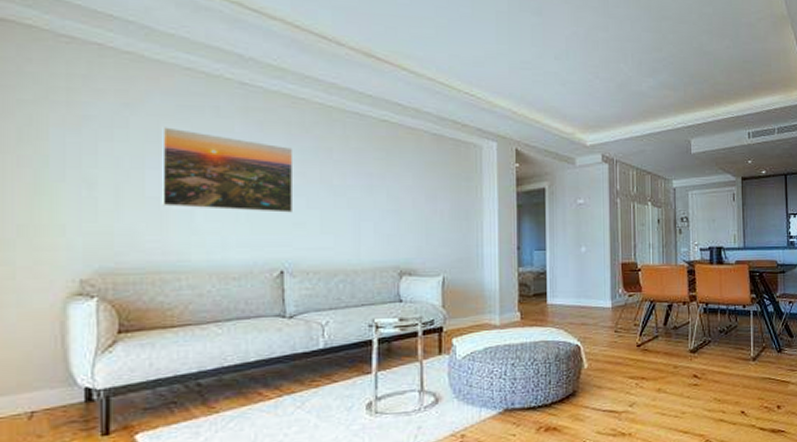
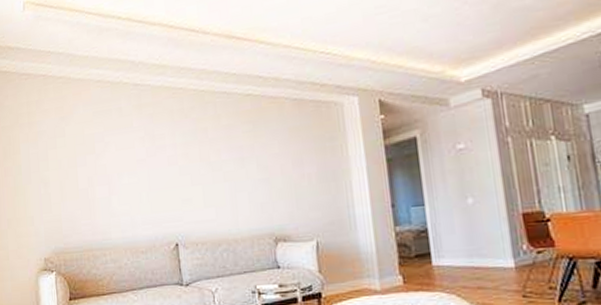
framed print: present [161,127,294,213] -> none [85,131,181,196]

